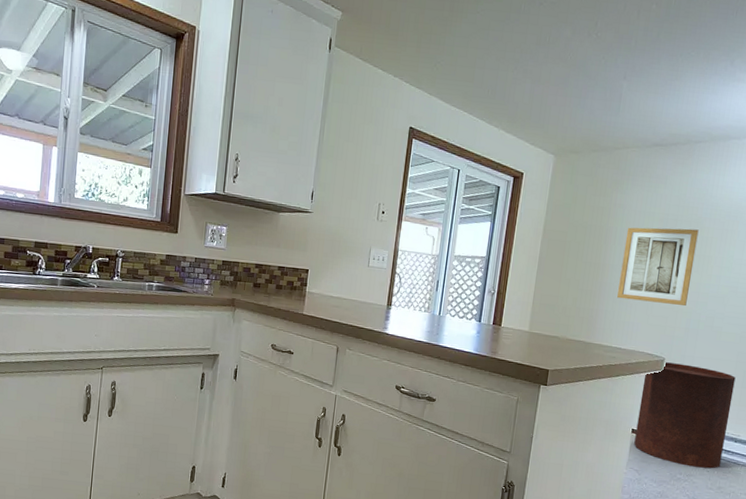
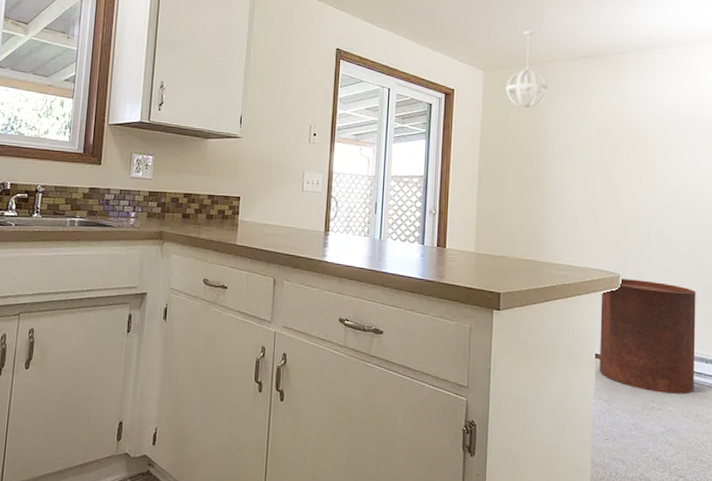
pendant light: none [574,115,617,195] -> present [505,31,548,109]
wall art: present [617,227,699,307] -> none [563,138,637,219]

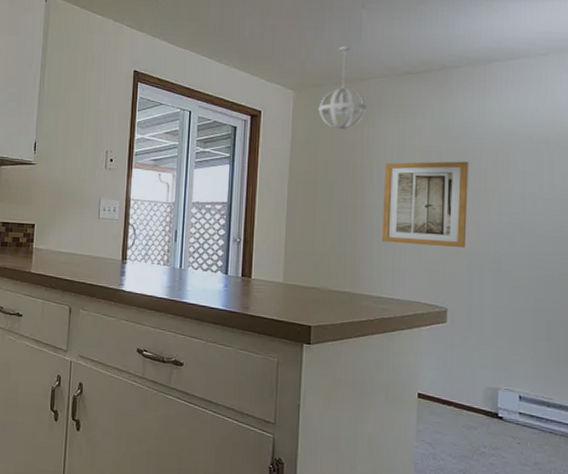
wall art: none [563,138,637,219] -> present [382,161,469,248]
trash can: present [599,279,696,394] -> none [422,313,537,440]

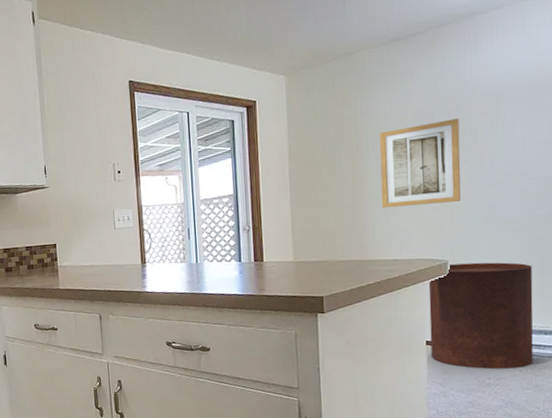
pendant light: present [318,46,366,130] -> none [310,22,357,107]
trash can: none [422,313,537,440] -> present [428,262,533,370]

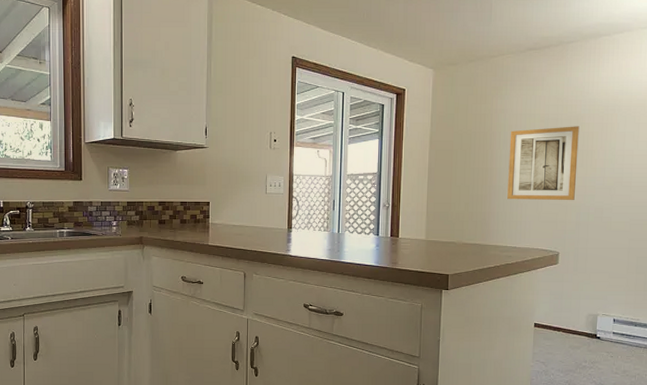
trash can: present [428,262,533,370] -> none [538,256,629,354]

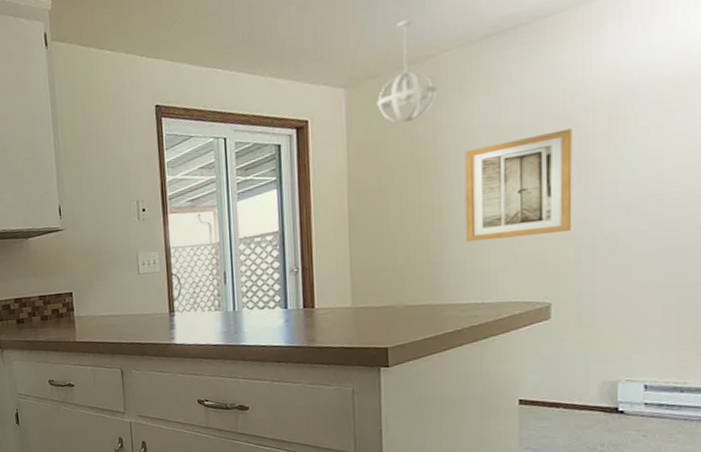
pendant light: none [454,26,495,103] -> present [377,19,437,123]

